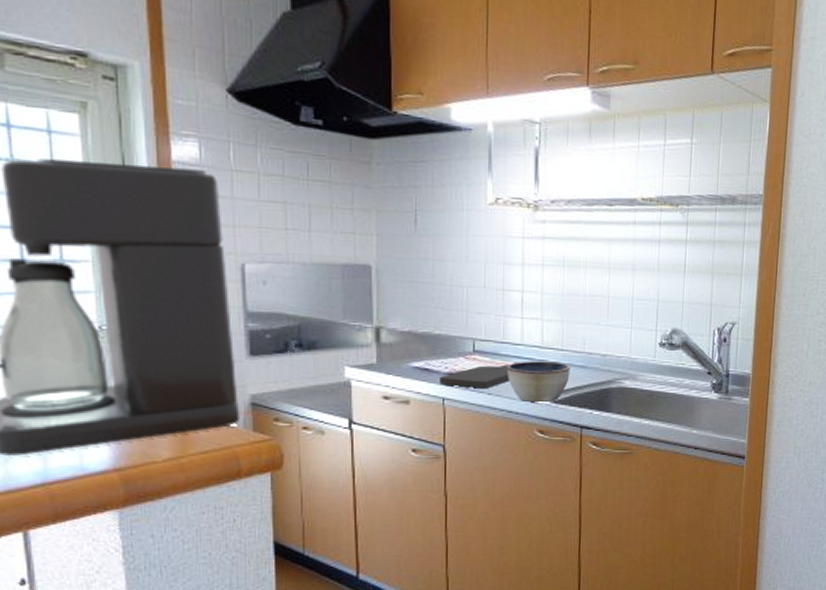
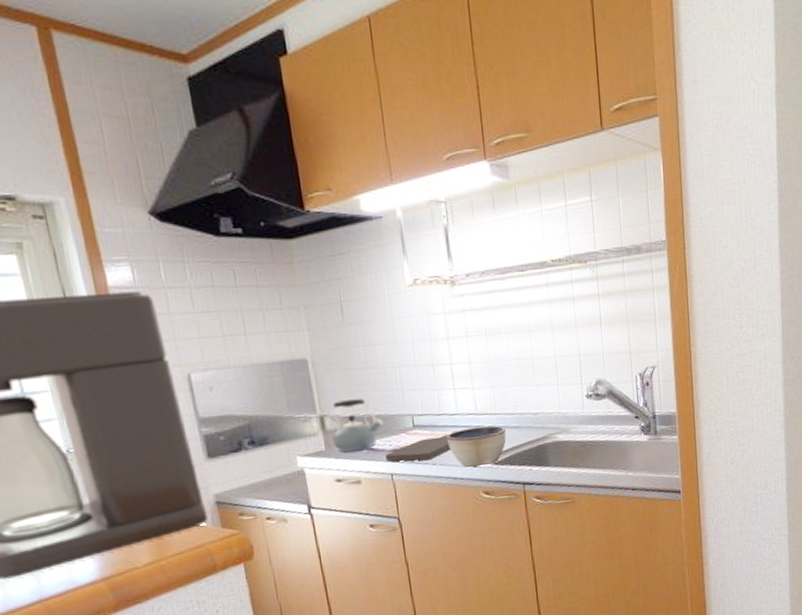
kettle: none [386,314,442,370] -> present [331,399,383,453]

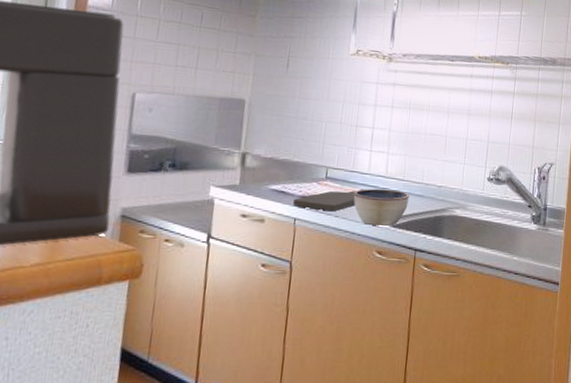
kettle: present [331,399,383,453] -> none [248,142,299,192]

